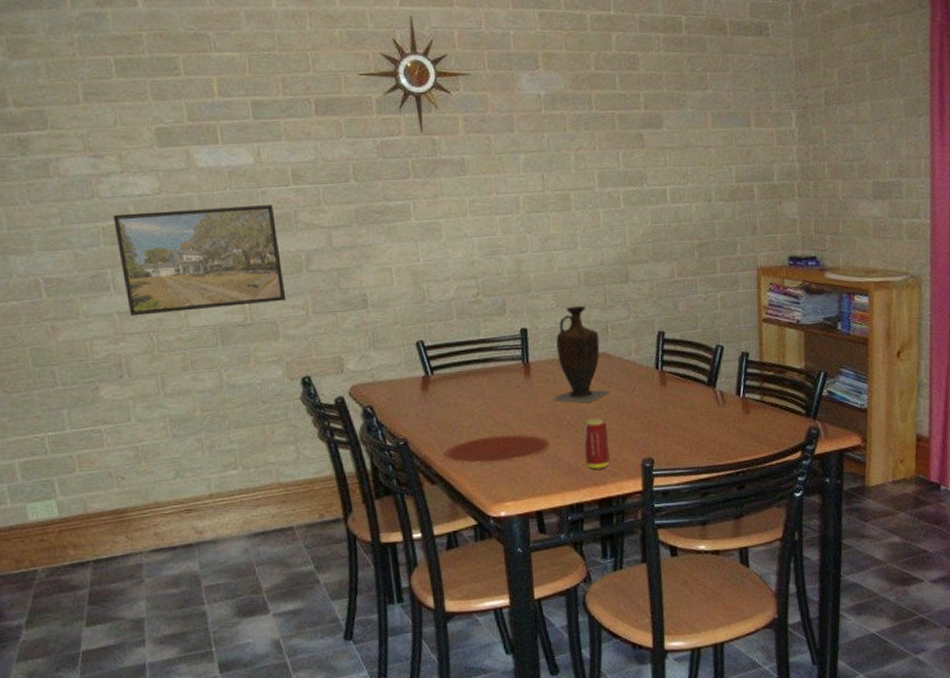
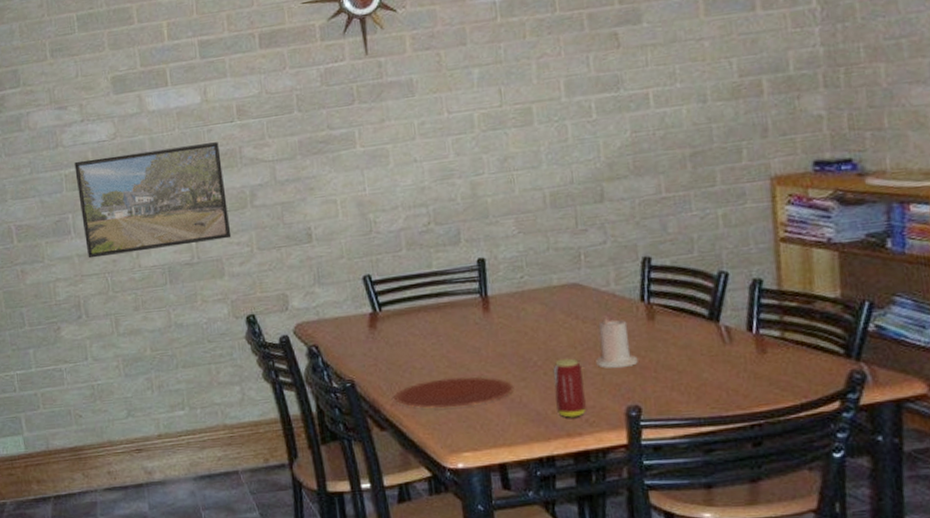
vase: present [552,305,610,403] -> none [516,230,585,342]
candle: none [619,381,652,427] -> present [596,316,638,369]

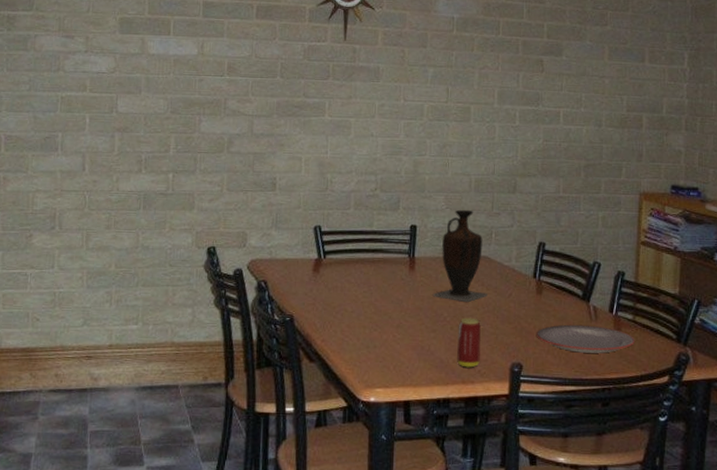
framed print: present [74,142,232,259] -> none [70,86,208,177]
plate: present [394,377,514,409] -> none [325,323,425,349]
vase: none [516,230,585,342] -> present [432,209,487,303]
candle: present [596,316,638,369] -> none [493,286,525,331]
plate: none [654,350,789,385] -> present [537,324,636,353]

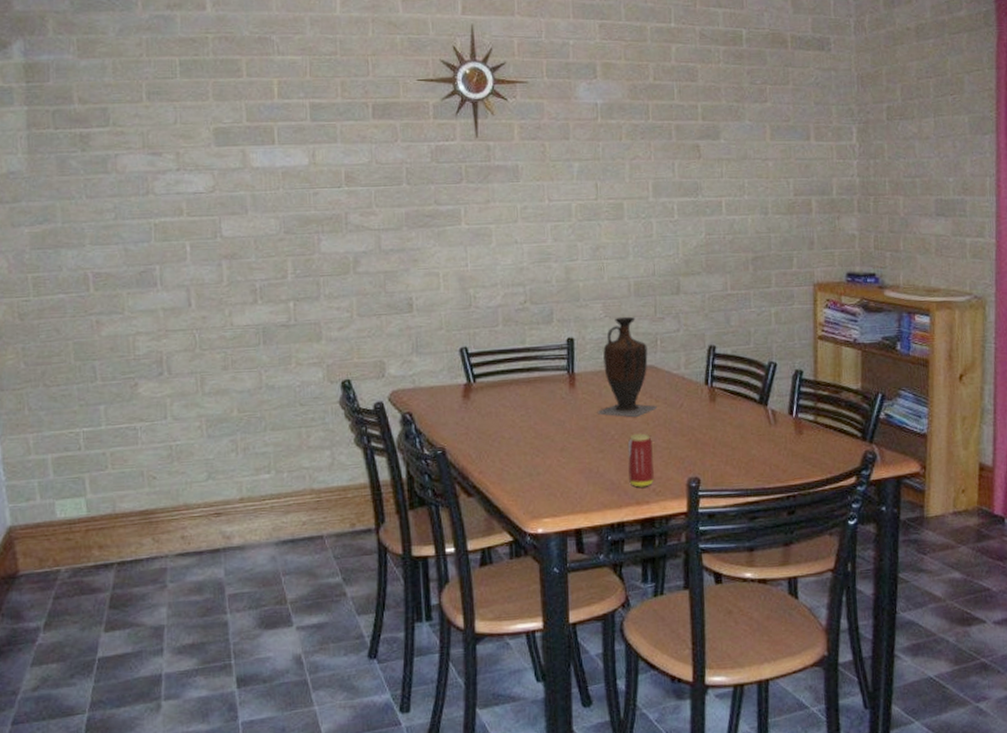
plate: present [537,324,636,353] -> none [713,430,819,461]

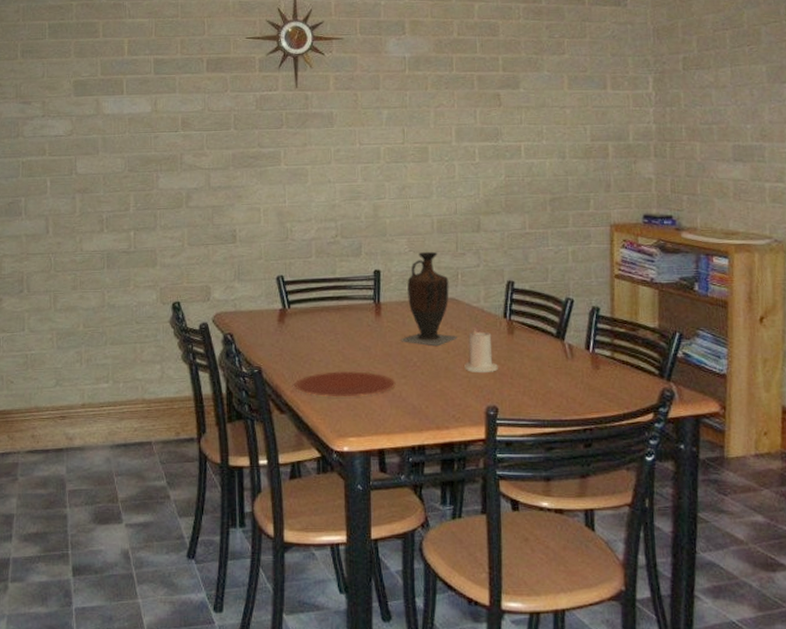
plate: none [482,448,593,477] -> present [294,371,396,398]
beverage can: present [627,433,654,488] -> none [429,361,454,413]
candle: none [665,396,700,444] -> present [464,328,498,374]

